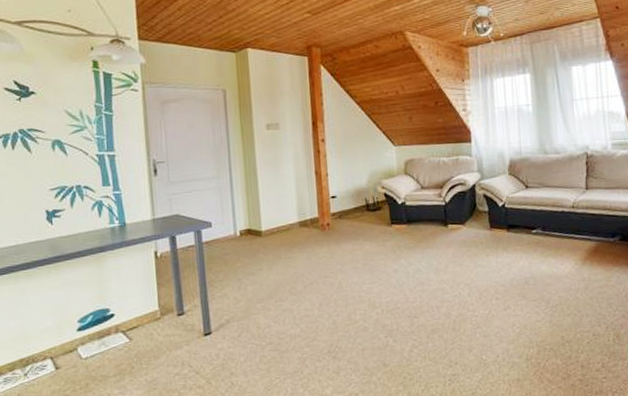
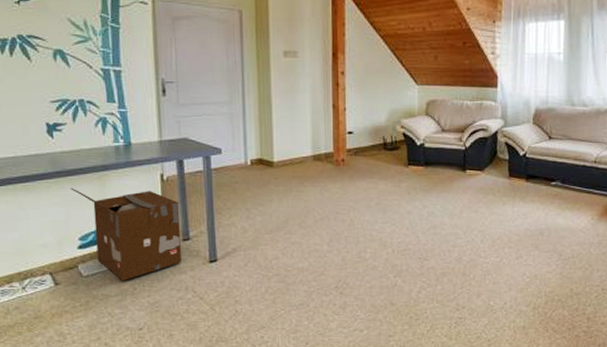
cardboard box: none [69,268,177,360] -> present [70,187,181,281]

